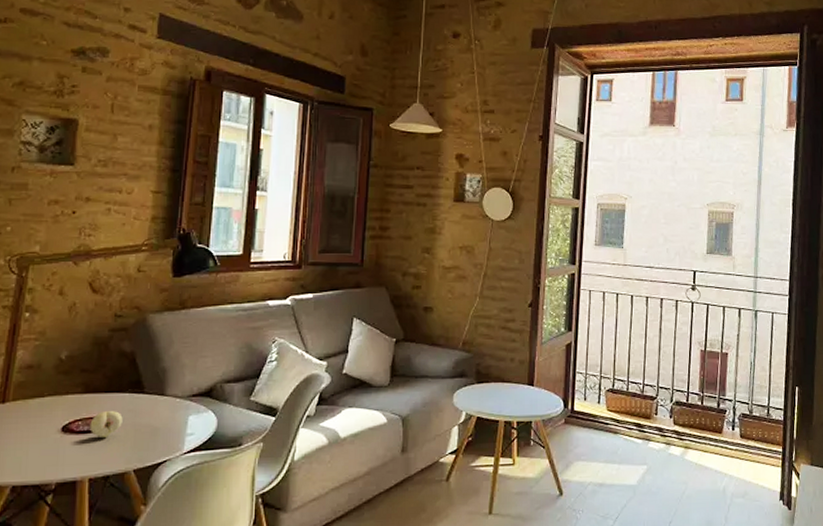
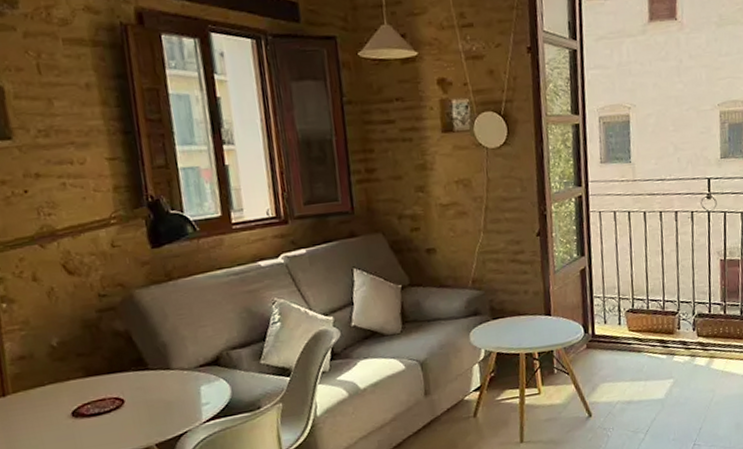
fruit: present [89,411,123,437] -> none [99,390,133,418]

